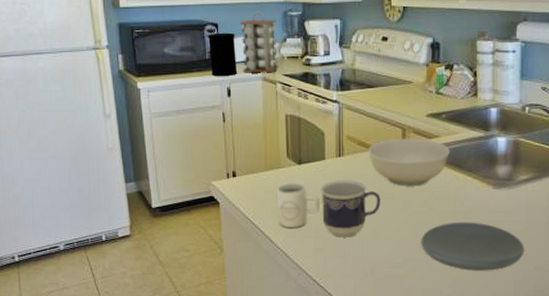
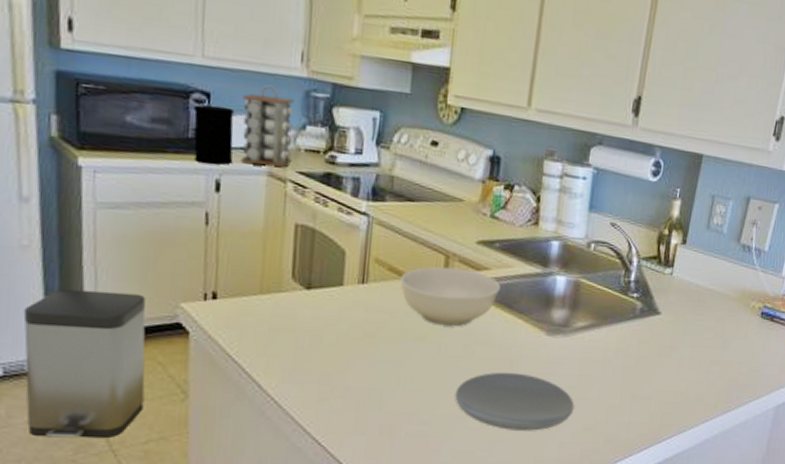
pedal bin: none [114,176,194,283] -> present [23,288,146,438]
mug: present [276,182,320,229] -> none [270,311,331,371]
cup: present [321,180,381,238] -> none [332,312,411,386]

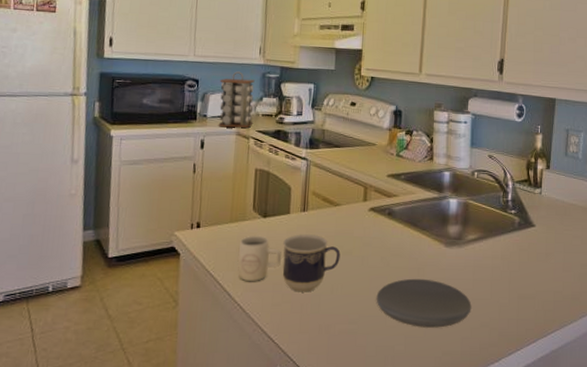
pedal bin: present [23,288,146,438] -> none [65,224,151,339]
canister: present [194,105,234,165] -> none [187,88,214,129]
mug: none [270,311,331,371] -> present [237,235,281,282]
cup: none [332,312,411,386] -> present [282,234,341,292]
bowl: present [400,266,500,326] -> none [331,195,407,242]

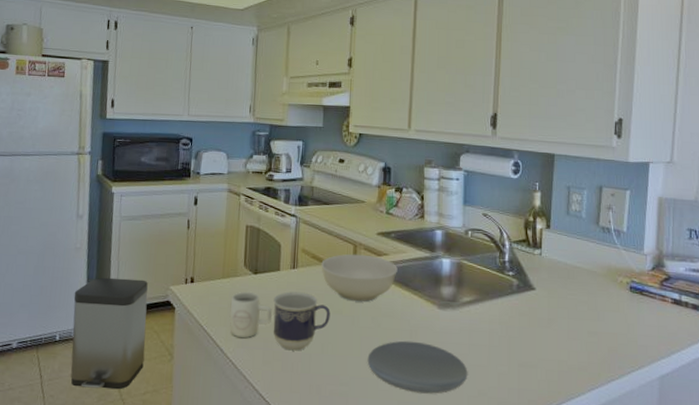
pedal bin: none [65,224,151,339] -> present [70,277,148,389]
spice rack: present [218,71,255,129] -> none [211,130,245,186]
bowl: none [331,195,407,242] -> present [321,253,398,301]

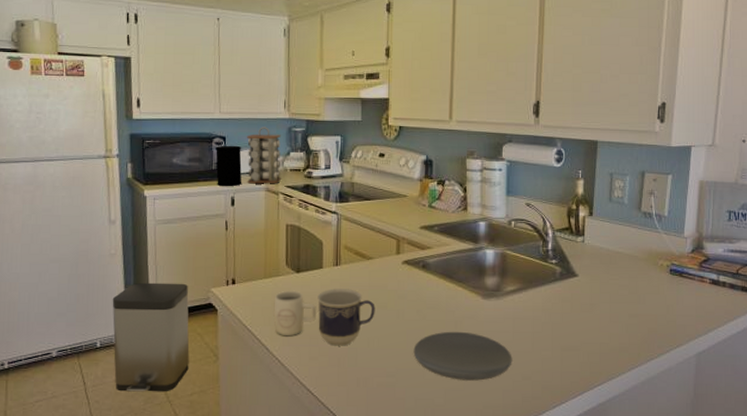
canister: none [181,146,207,186] -> present [216,145,242,186]
spice rack: none [211,130,245,186] -> present [246,127,282,184]
bowl: present [321,253,398,301] -> none [364,248,441,295]

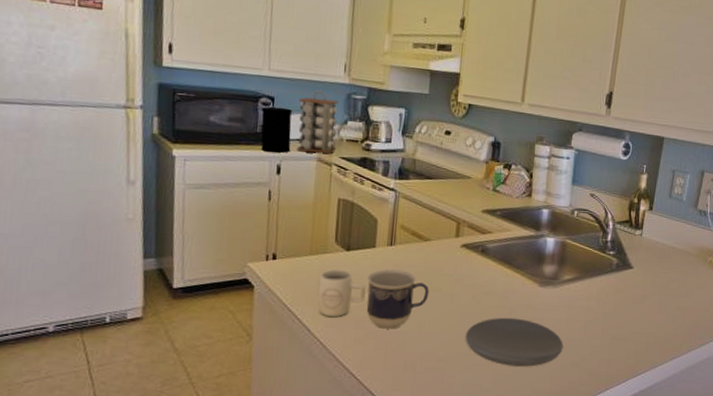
pedal bin: present [112,282,190,392] -> none [126,252,221,373]

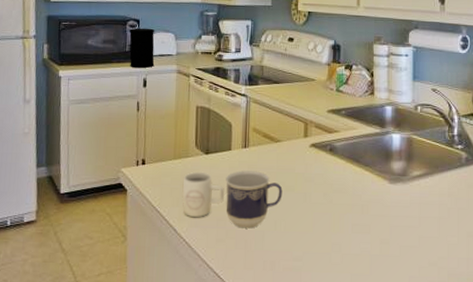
spice rack: present [297,90,339,154] -> none [159,10,193,67]
plate: present [465,317,564,367] -> none [320,215,419,266]

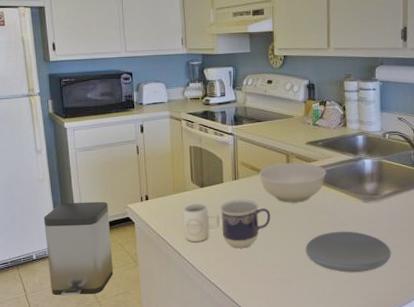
pedal bin: none [23,161,99,272] -> present [43,201,113,296]
canister: present [129,28,155,68] -> none [124,79,149,116]
bowl: none [272,131,348,178] -> present [259,162,326,202]
plate: none [320,215,419,266] -> present [305,231,391,273]

